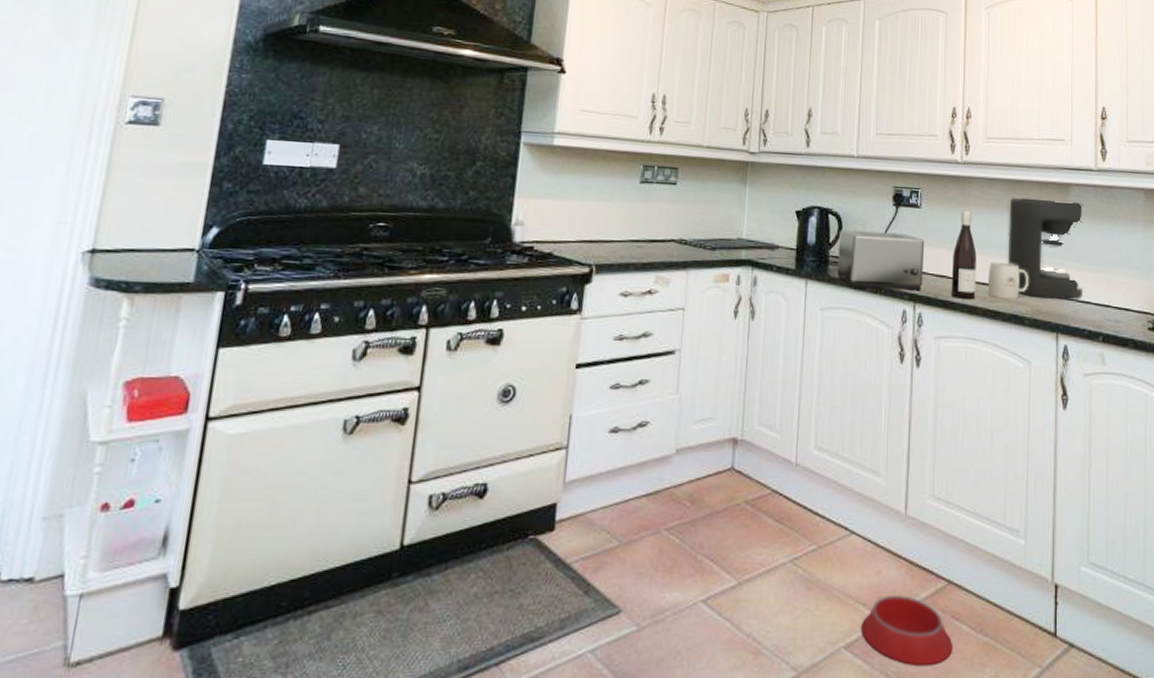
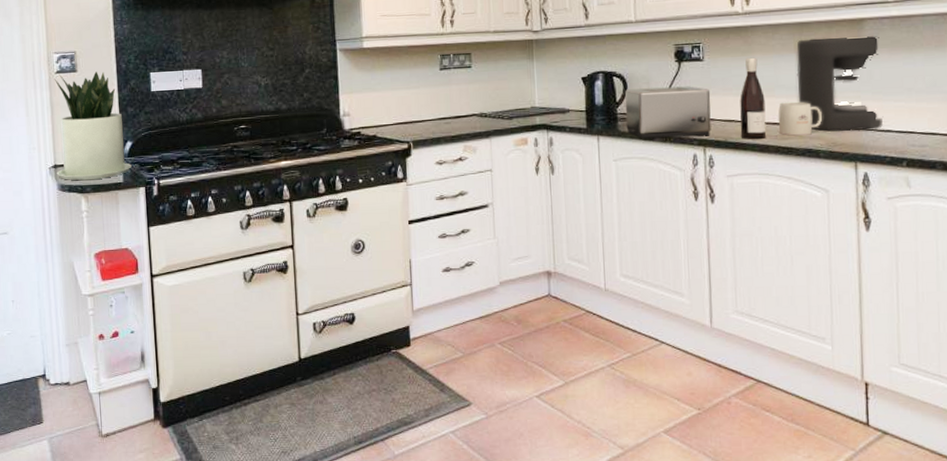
planter: none [92,126,213,276] -> present [54,71,132,181]
pet bowl: present [860,596,953,665] -> none [677,392,766,447]

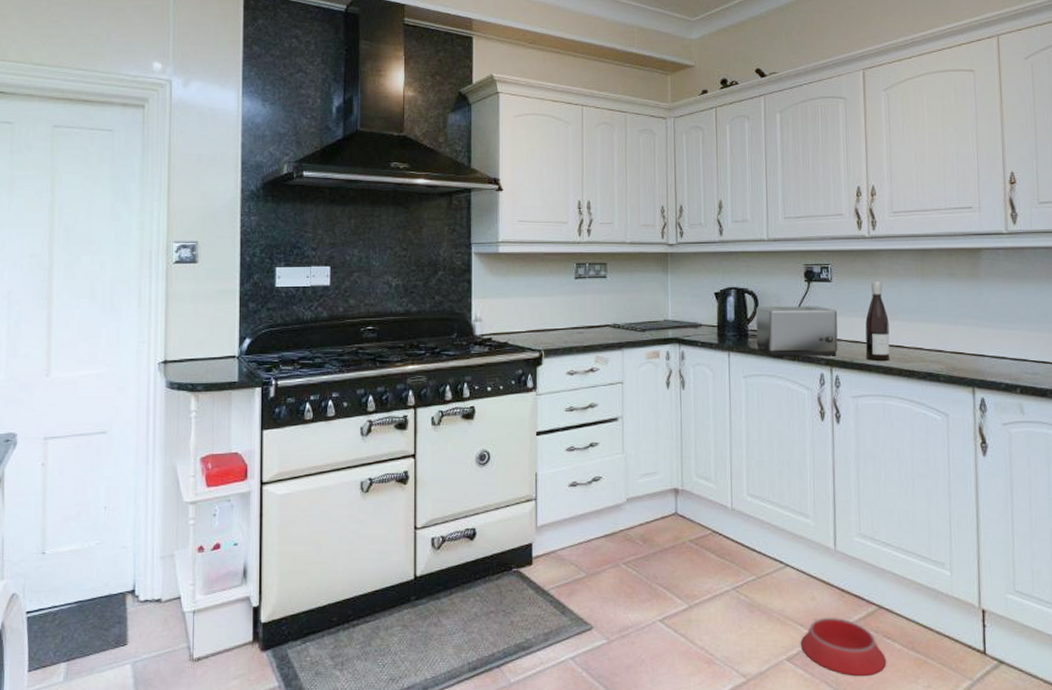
planter: present [54,71,132,181] -> none [166,263,249,378]
pet bowl: none [677,392,766,447] -> present [800,618,887,675]
mug: present [778,101,823,137] -> none [901,325,943,360]
coffee maker: present [796,36,883,132] -> none [919,265,998,357]

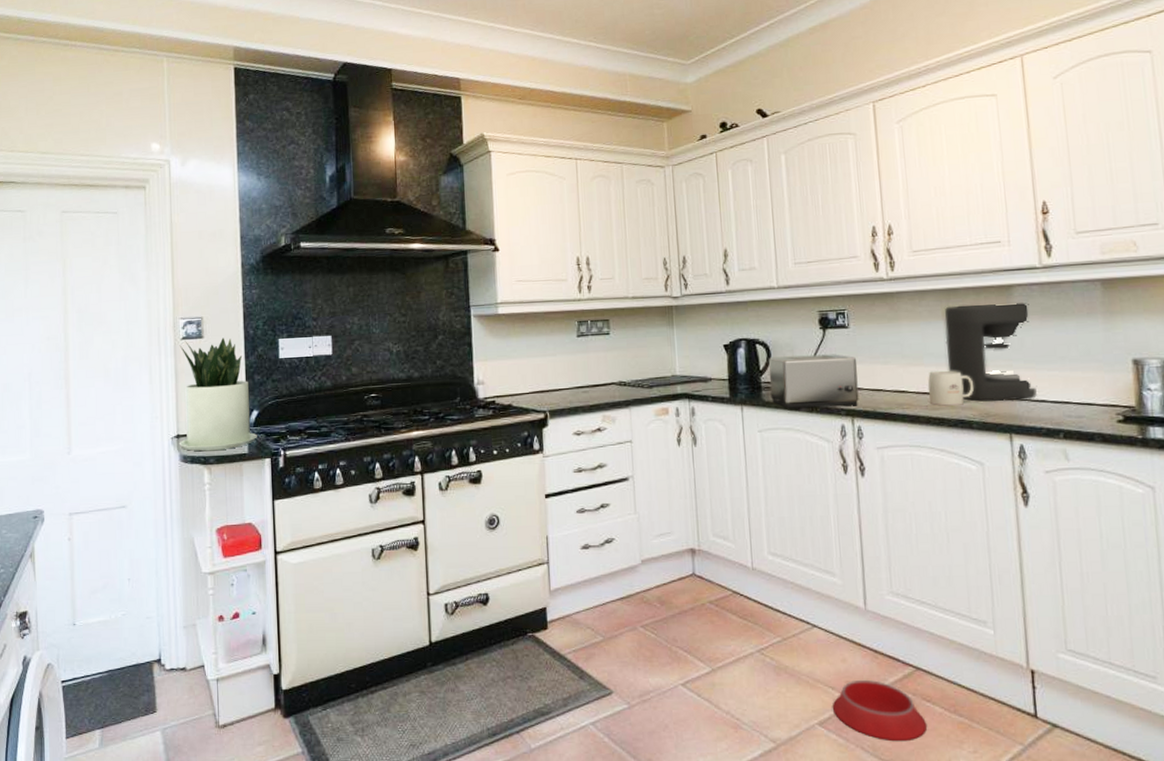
planter: none [166,263,249,378] -> present [179,337,257,452]
bottle: present [865,280,890,362] -> none [887,324,917,411]
mug: none [901,325,943,360] -> present [927,370,975,407]
coffee maker: none [919,265,998,357] -> present [944,303,1037,403]

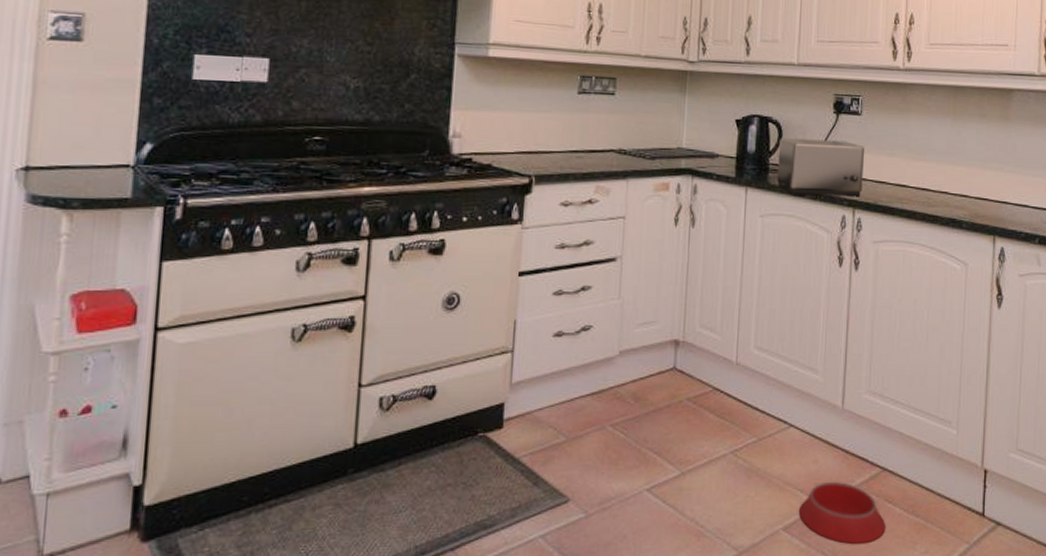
planter: present [179,337,257,452] -> none [27,42,148,192]
mug: present [927,370,975,407] -> none [927,167,969,205]
coffee maker: present [944,303,1037,403] -> none [947,103,1025,205]

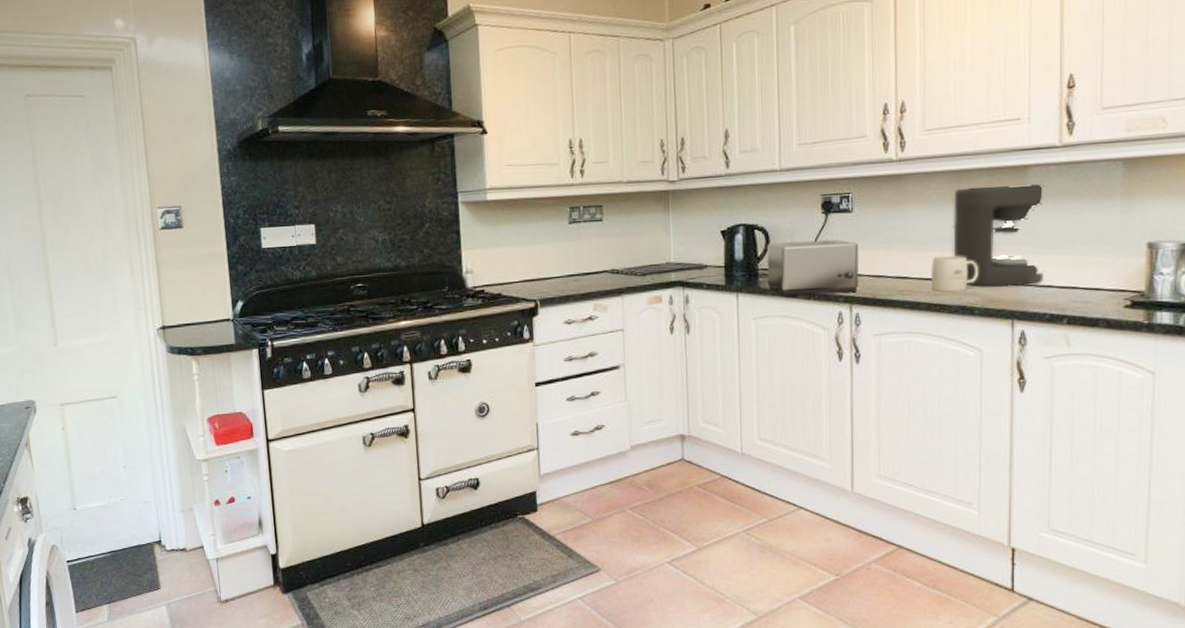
pet bowl: present [798,482,886,544] -> none [814,558,906,613]
mug: none [927,167,969,205] -> present [930,255,979,293]
coffee maker: none [947,103,1025,205] -> present [953,184,1044,288]

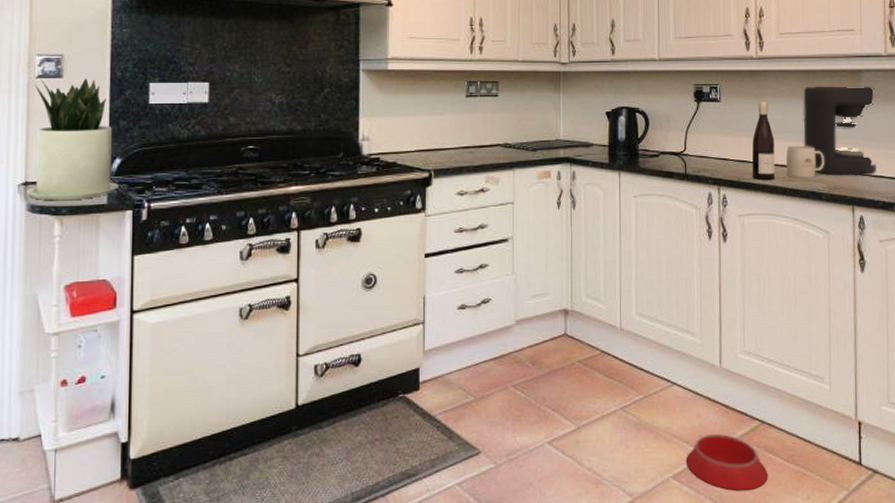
planter: none [159,227,244,343] -> present [26,78,119,201]
toaster: present [766,239,859,297] -> none [646,125,726,177]
pet bowl: none [814,558,906,613] -> present [685,434,769,491]
bottle: none [889,208,918,297] -> present [751,101,775,181]

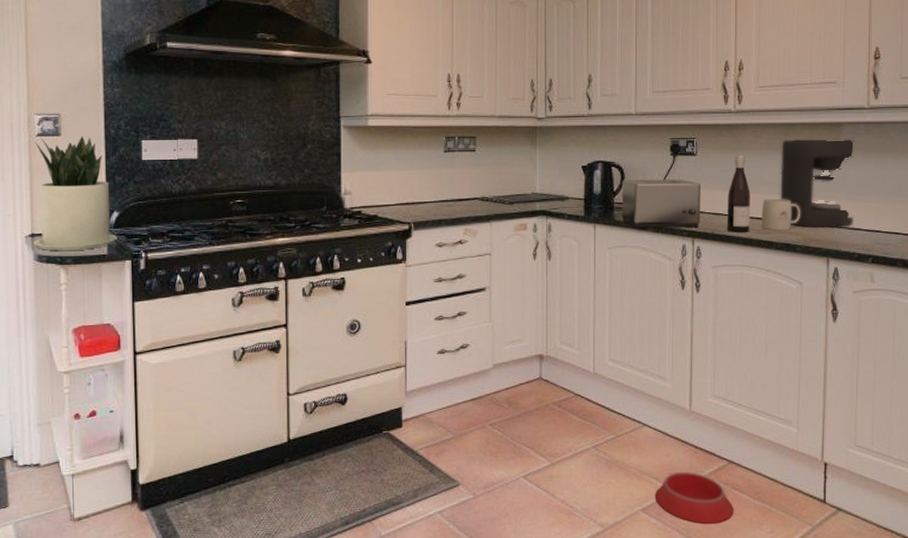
toaster: none [646,125,726,177] -> present [621,179,702,229]

